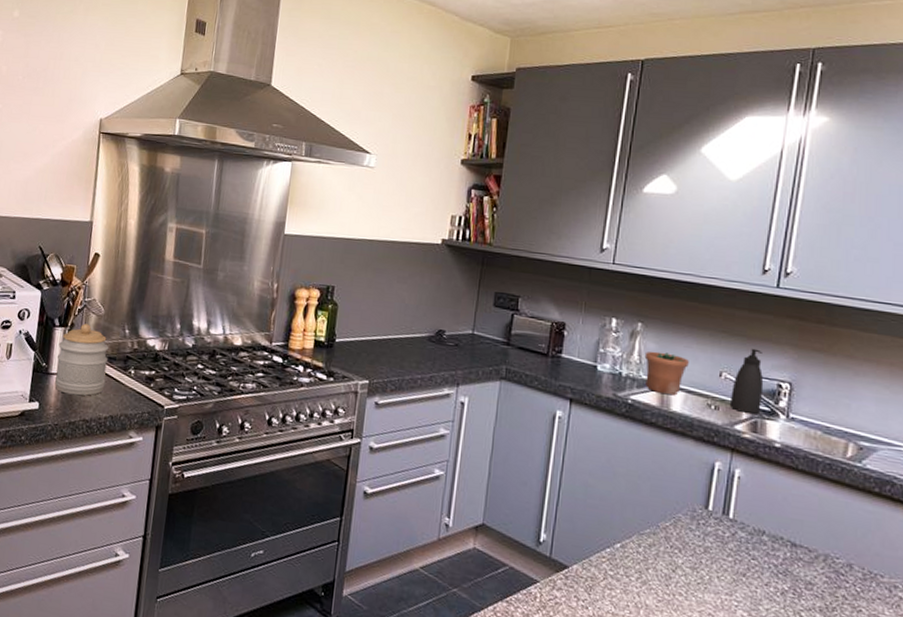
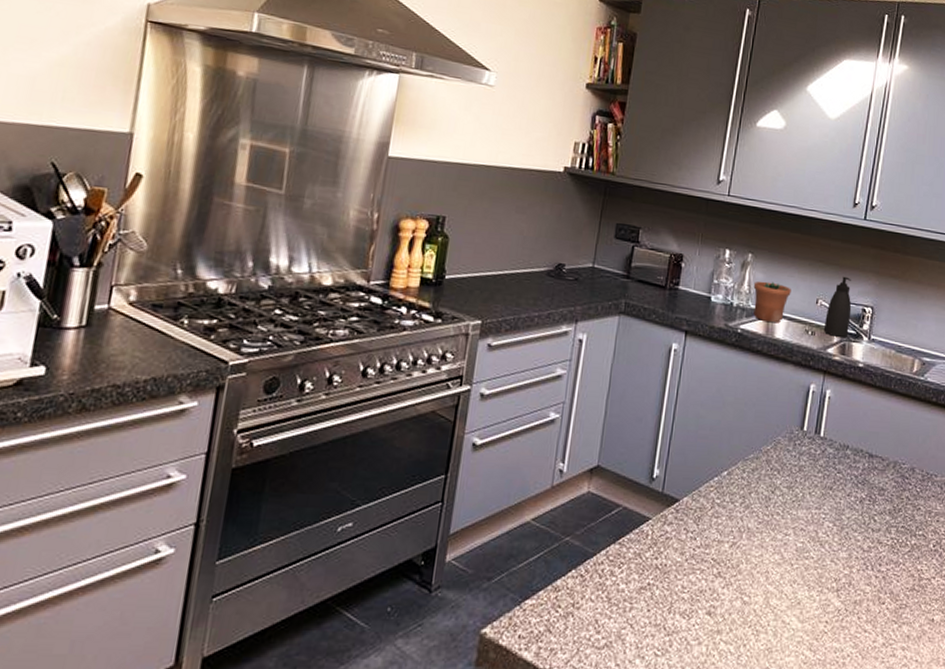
jar: present [55,323,109,396] -> none [71,262,153,355]

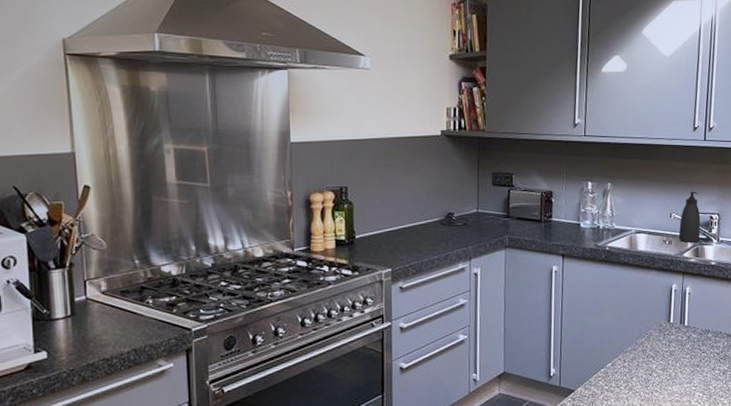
planter: present [753,281,791,323] -> none [615,204,648,239]

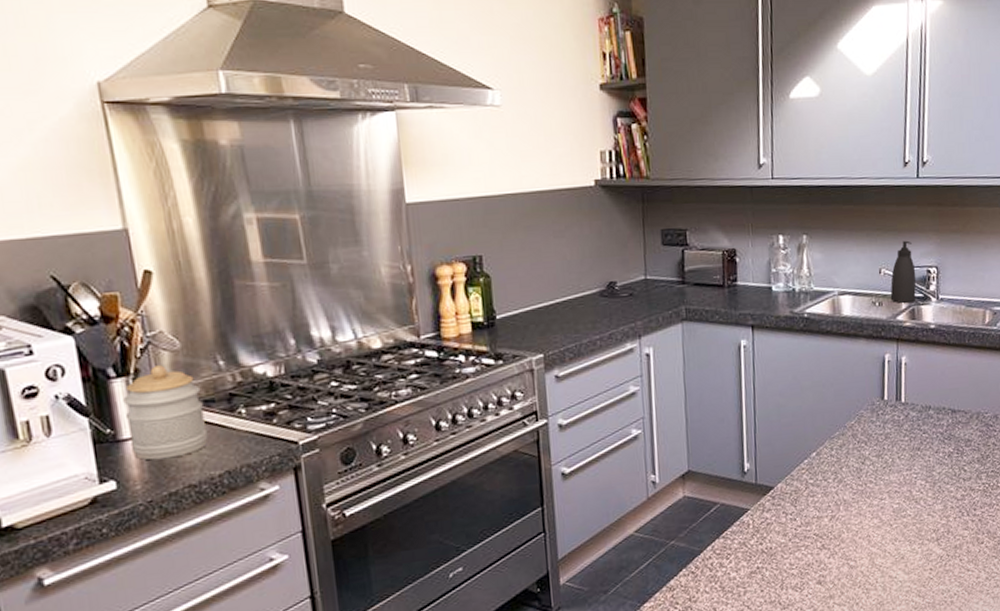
jar: none [58,261,122,337] -> present [122,365,209,461]

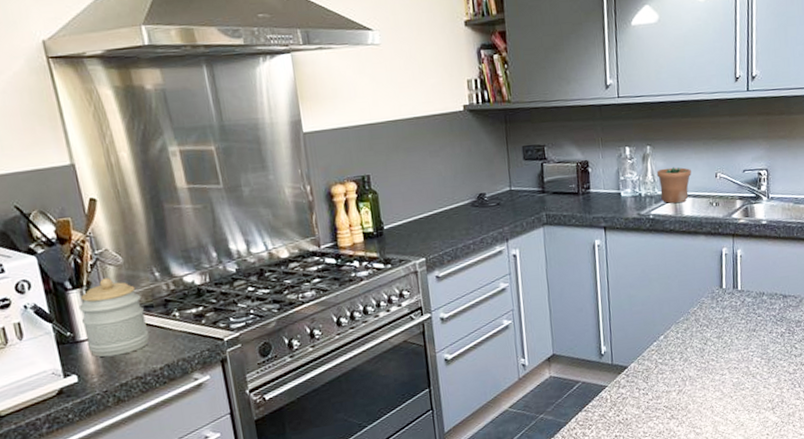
planter: none [813,260,852,302] -> present [656,167,691,204]
soap dispenser: present [890,240,917,303] -> none [725,147,749,203]

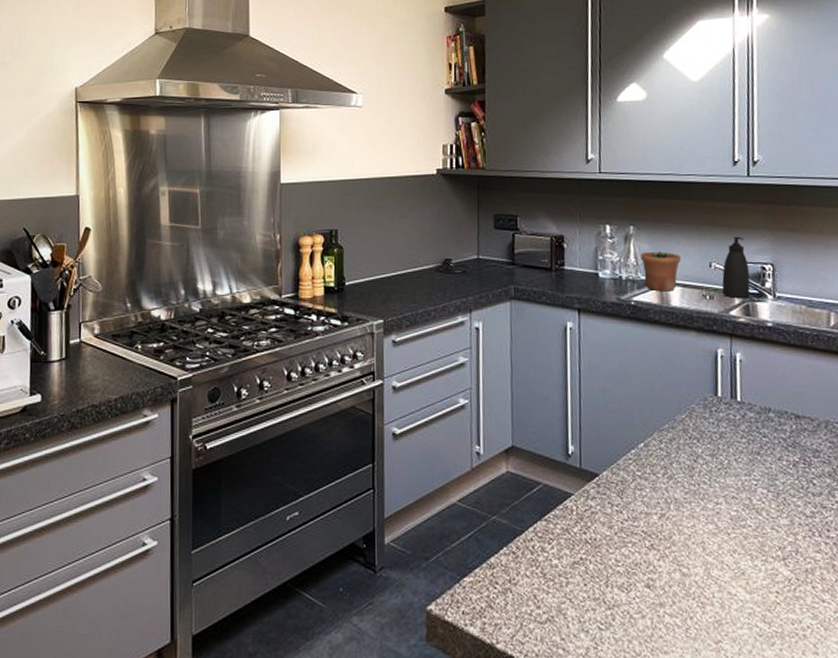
jar: present [78,278,150,358] -> none [56,303,112,381]
soap dispenser: none [725,147,749,203] -> present [721,236,750,298]

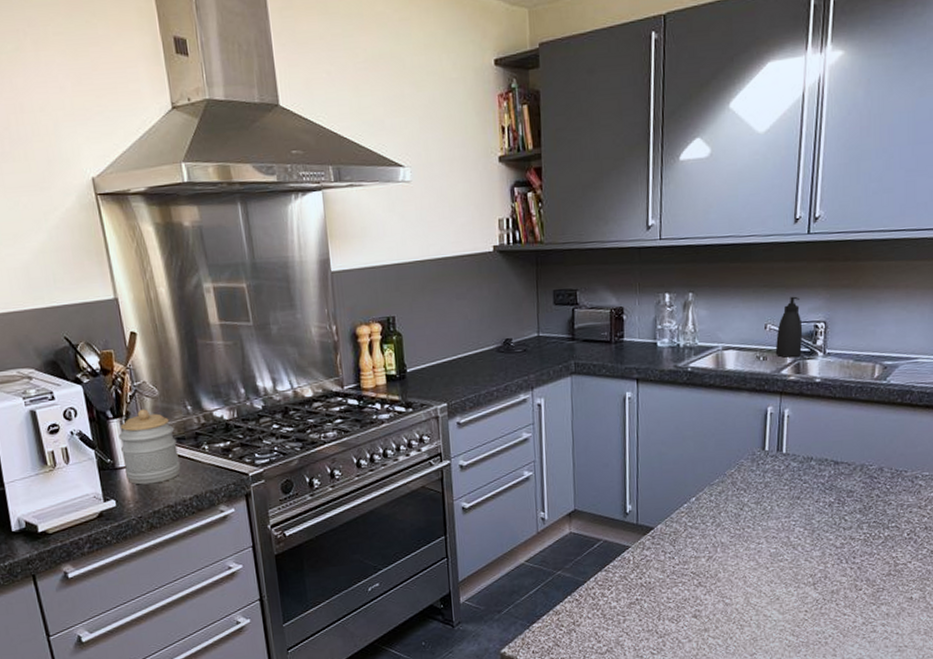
jar: none [56,303,112,381] -> present [118,409,181,485]
planter: present [640,251,681,292] -> none [698,316,737,356]

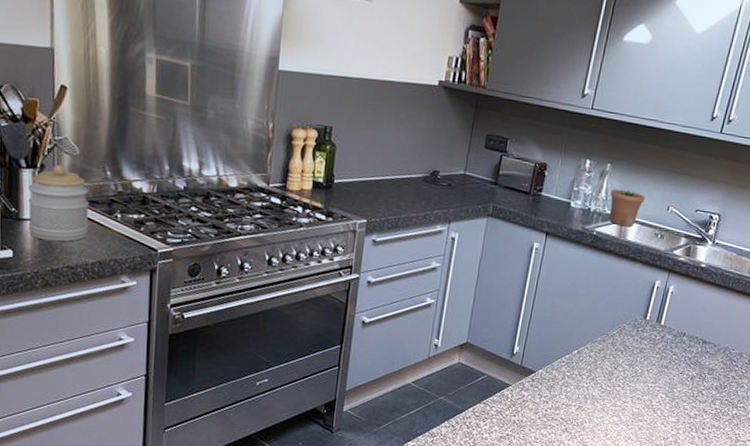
planter: none [698,316,737,356] -> present [608,189,645,227]
soap dispenser: present [775,296,803,358] -> none [672,186,702,241]

